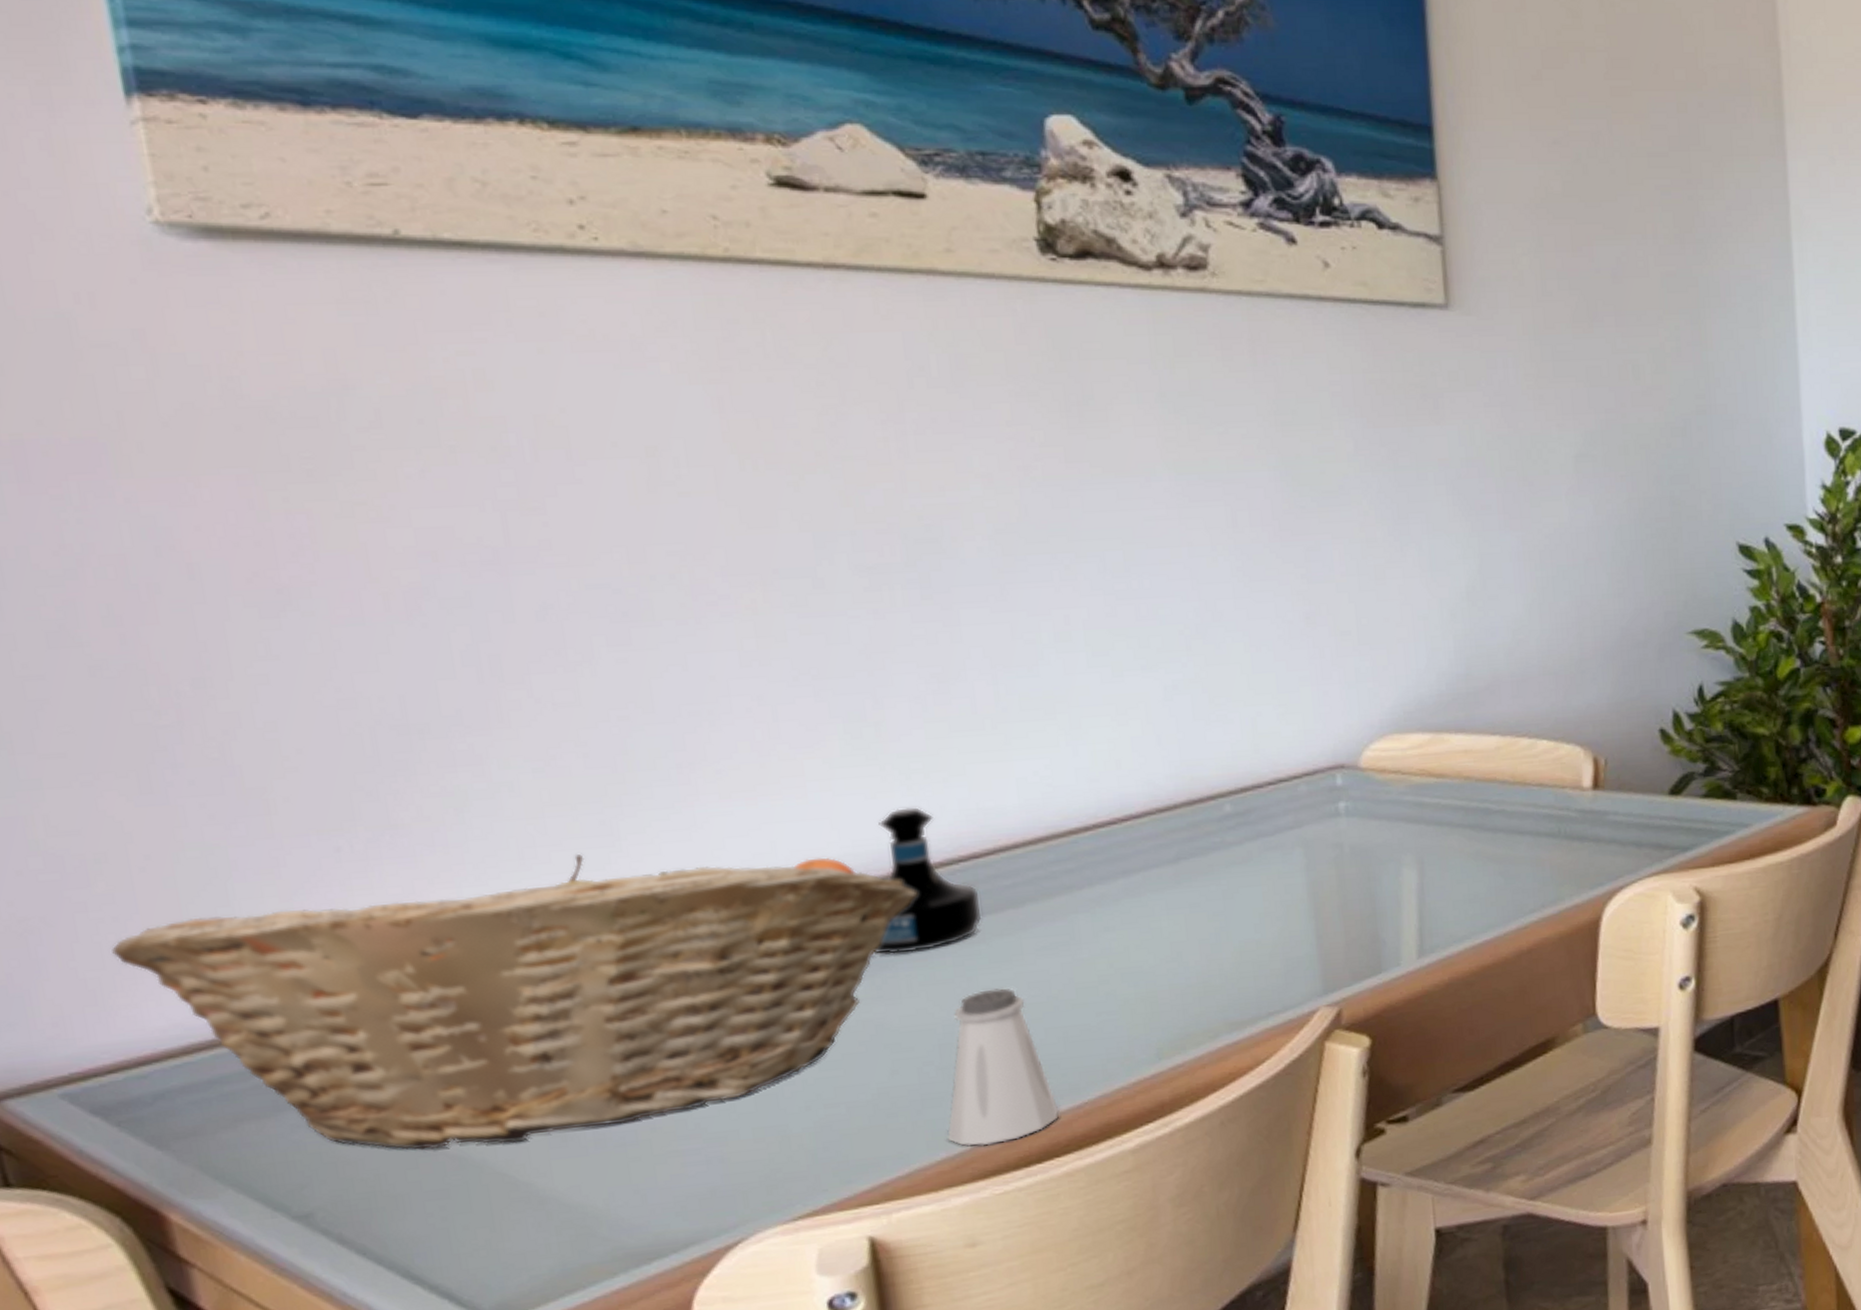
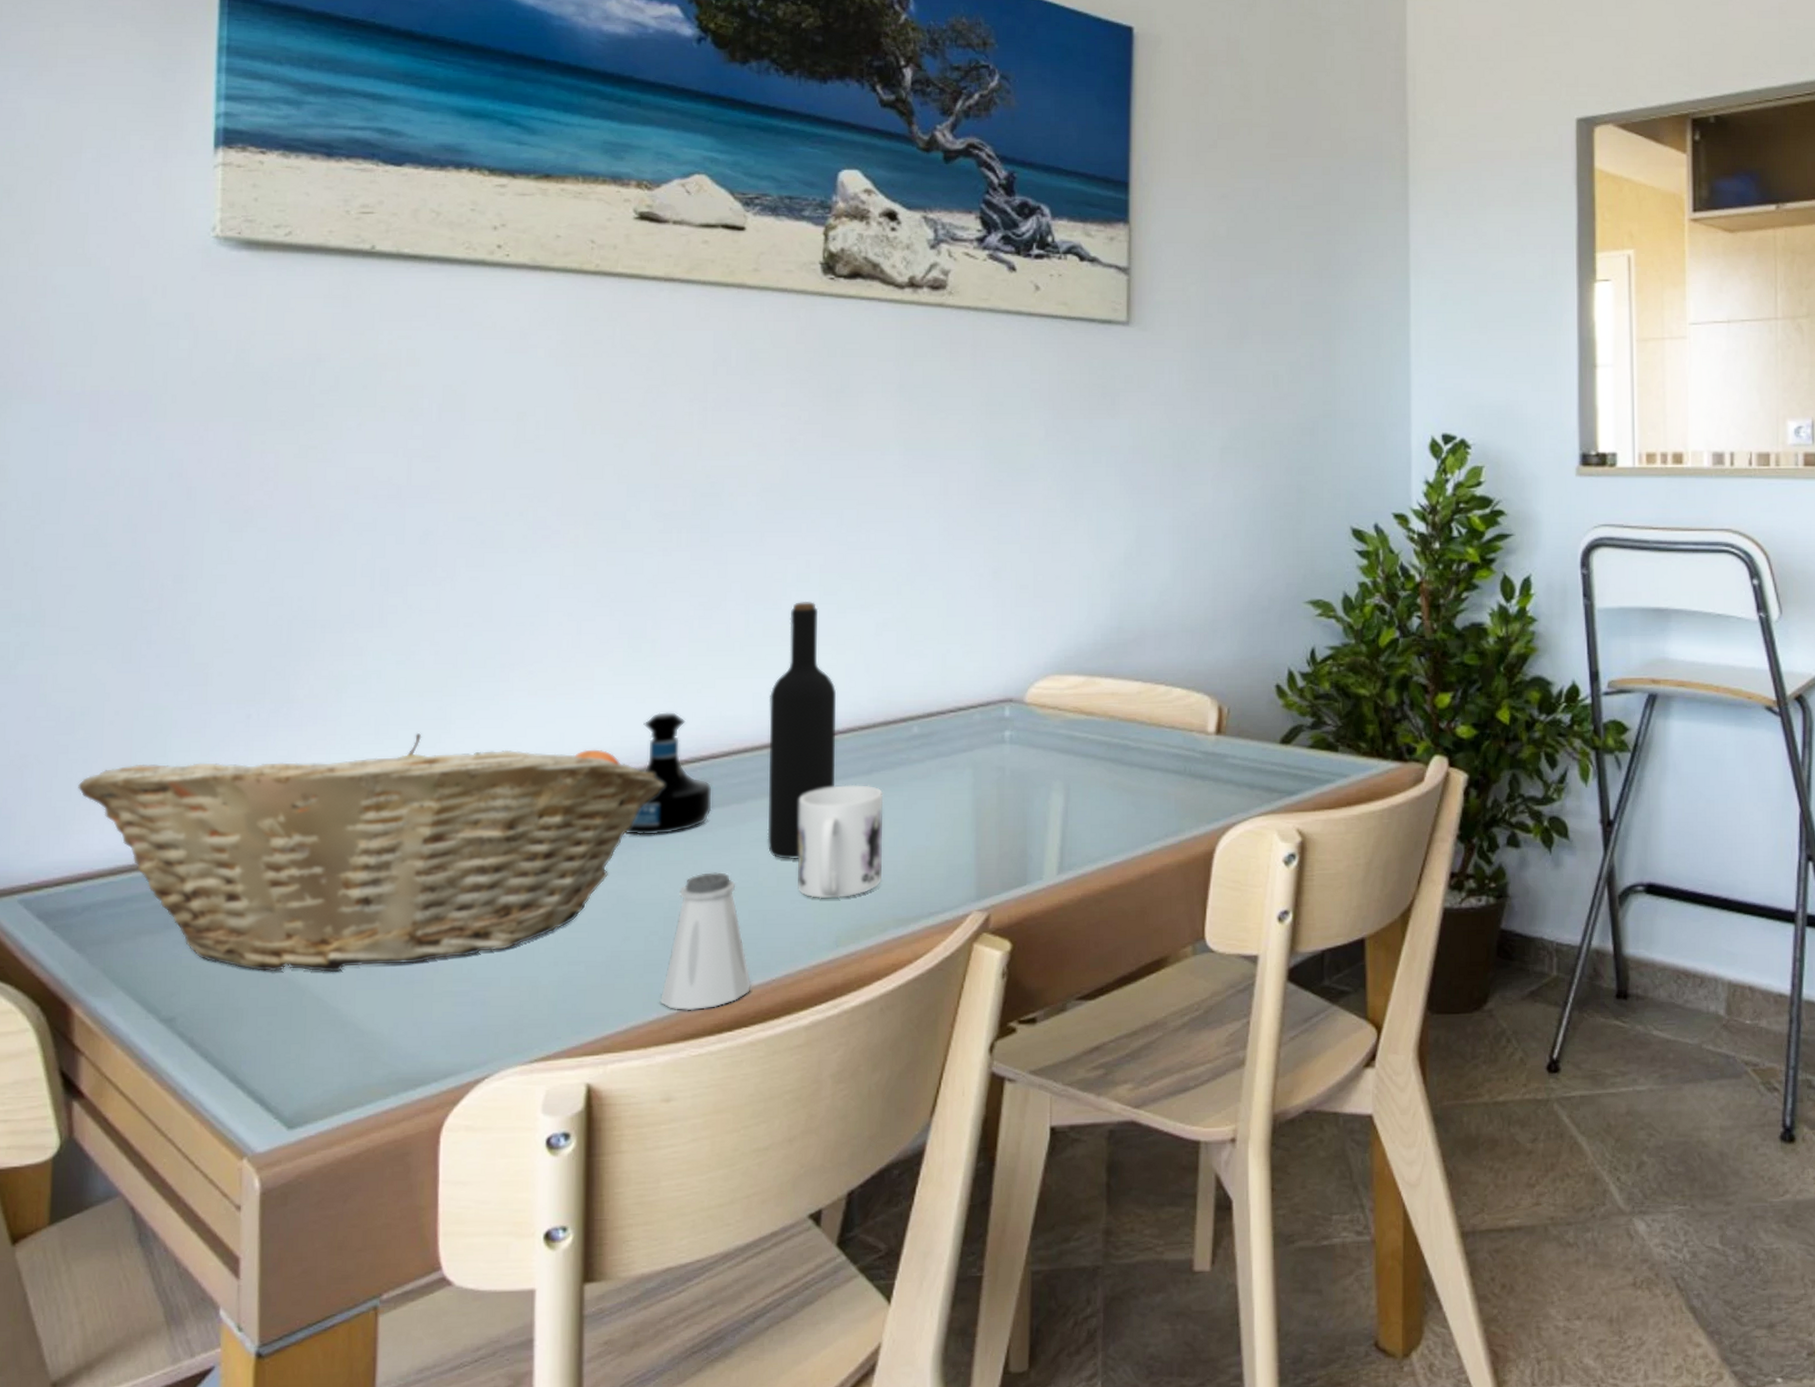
wine bottle: none [1037,665,1137,968] -> present [767,602,837,860]
mug: none [1091,875,1206,1009] -> present [797,785,884,899]

